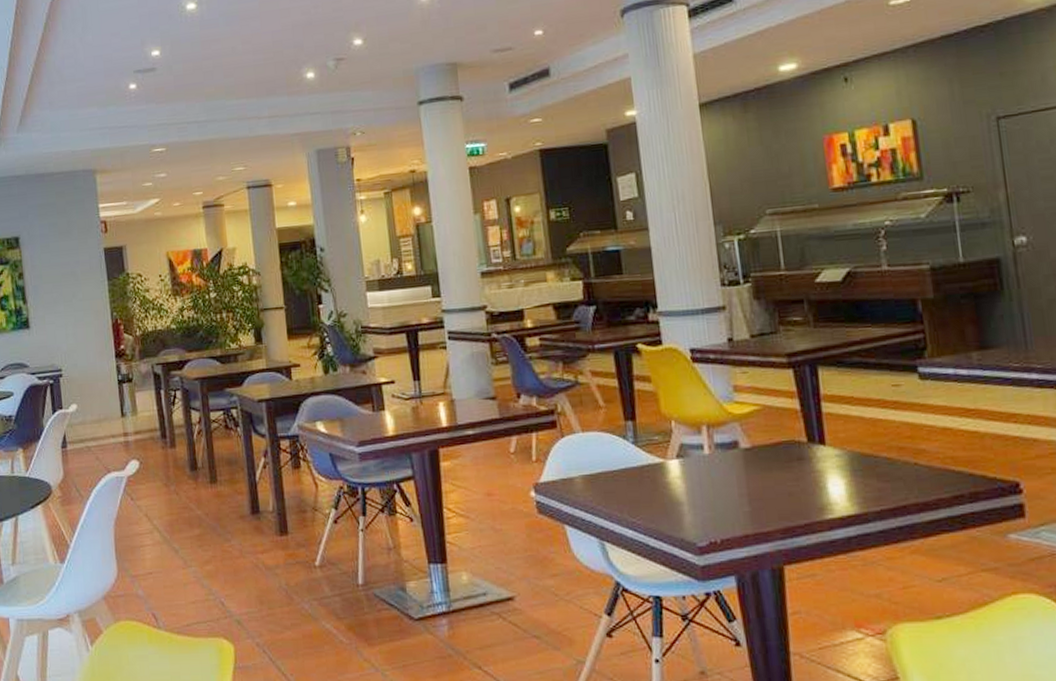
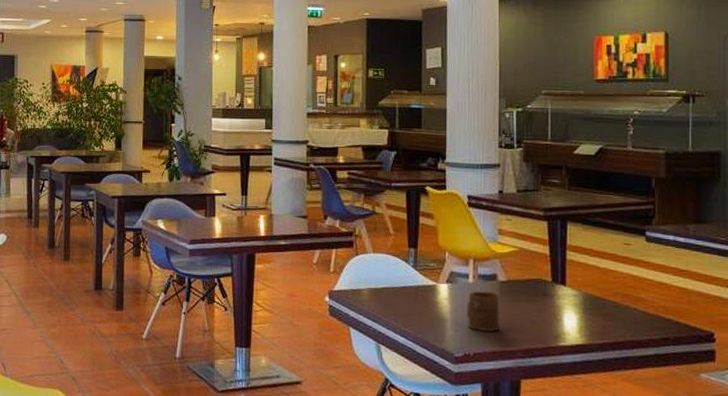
cup: none [705,462,750,512] -> present [466,291,500,332]

